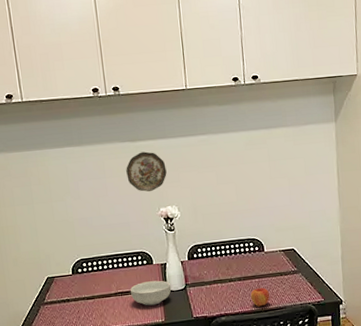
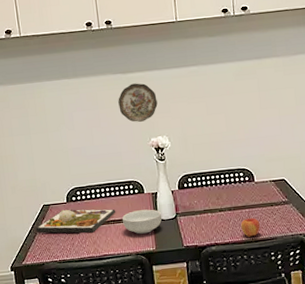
dinner plate: none [39,280,124,307] -> present [36,209,116,233]

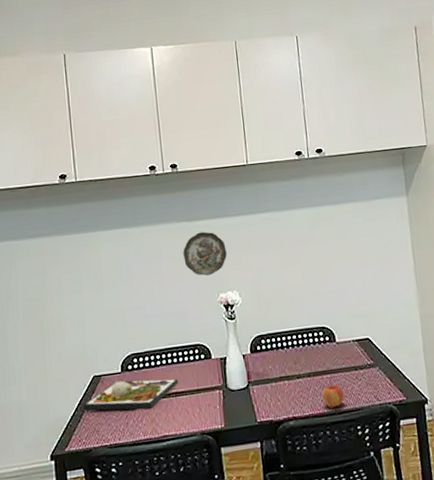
cereal bowl: present [122,209,162,234] -> none [186,377,232,409]

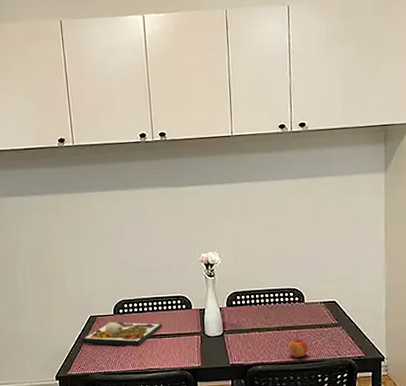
decorative plate: present [183,231,227,276] -> none [169,197,209,237]

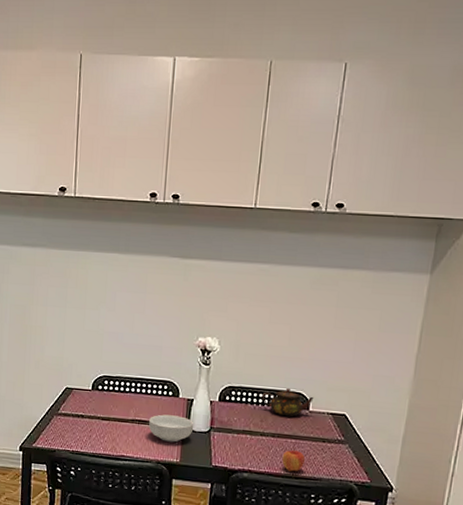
dinner plate: present [82,321,163,346] -> none [53,397,144,429]
cereal bowl: none [169,325,209,350] -> present [149,414,194,443]
teapot: none [263,285,307,311] -> present [261,387,314,417]

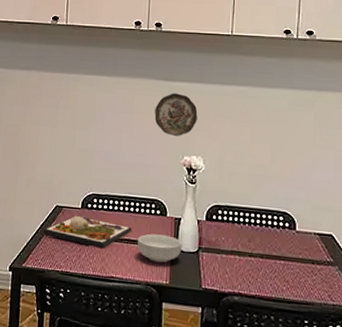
dinner plate: none [53,397,144,429] -> present [43,215,132,248]
decorative plate: none [169,271,215,317] -> present [154,93,198,136]
teapot: present [261,387,314,417] -> none [248,207,299,237]
apple: present [282,447,305,472] -> none [272,268,295,296]

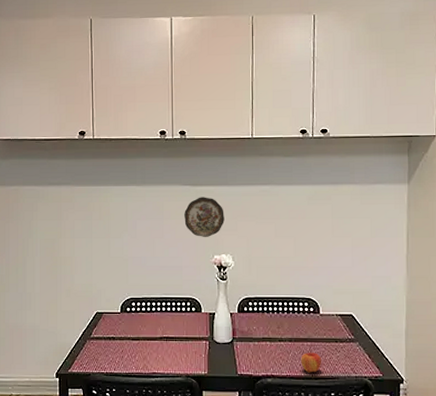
dinner plate: present [43,215,132,248] -> none [86,319,170,348]
cereal bowl: present [138,233,183,263] -> none [176,330,218,355]
apple: none [272,268,295,296] -> present [301,349,321,373]

